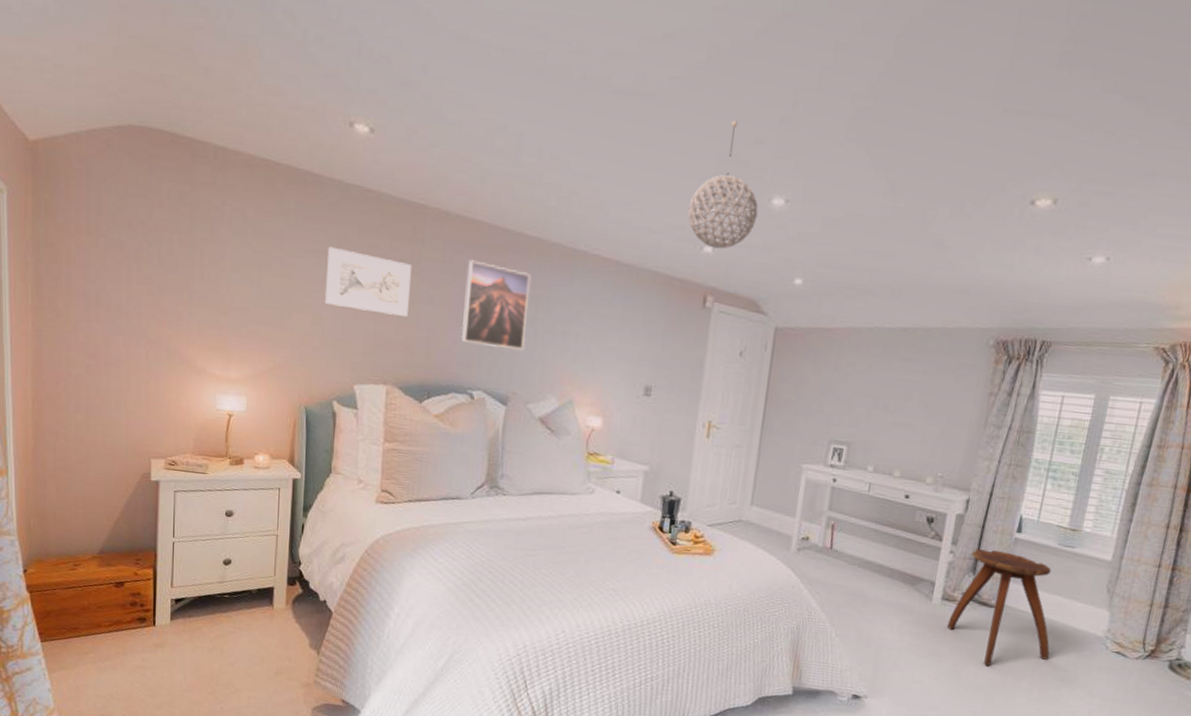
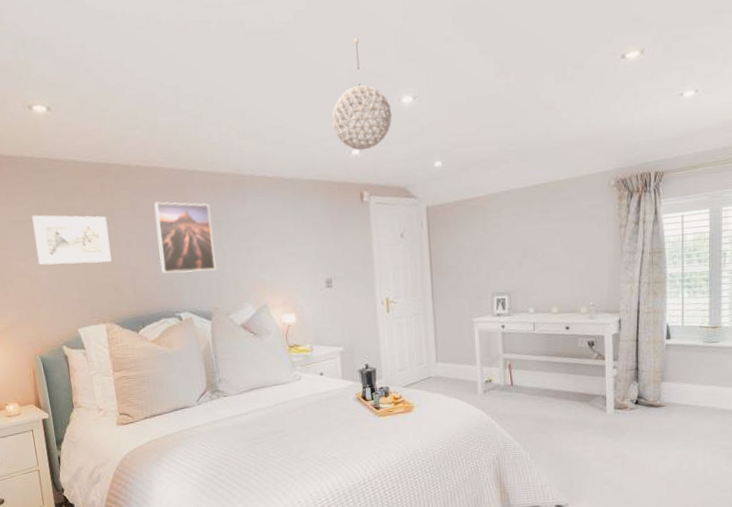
stool: present [946,549,1051,667] -> none [623,357,716,458]

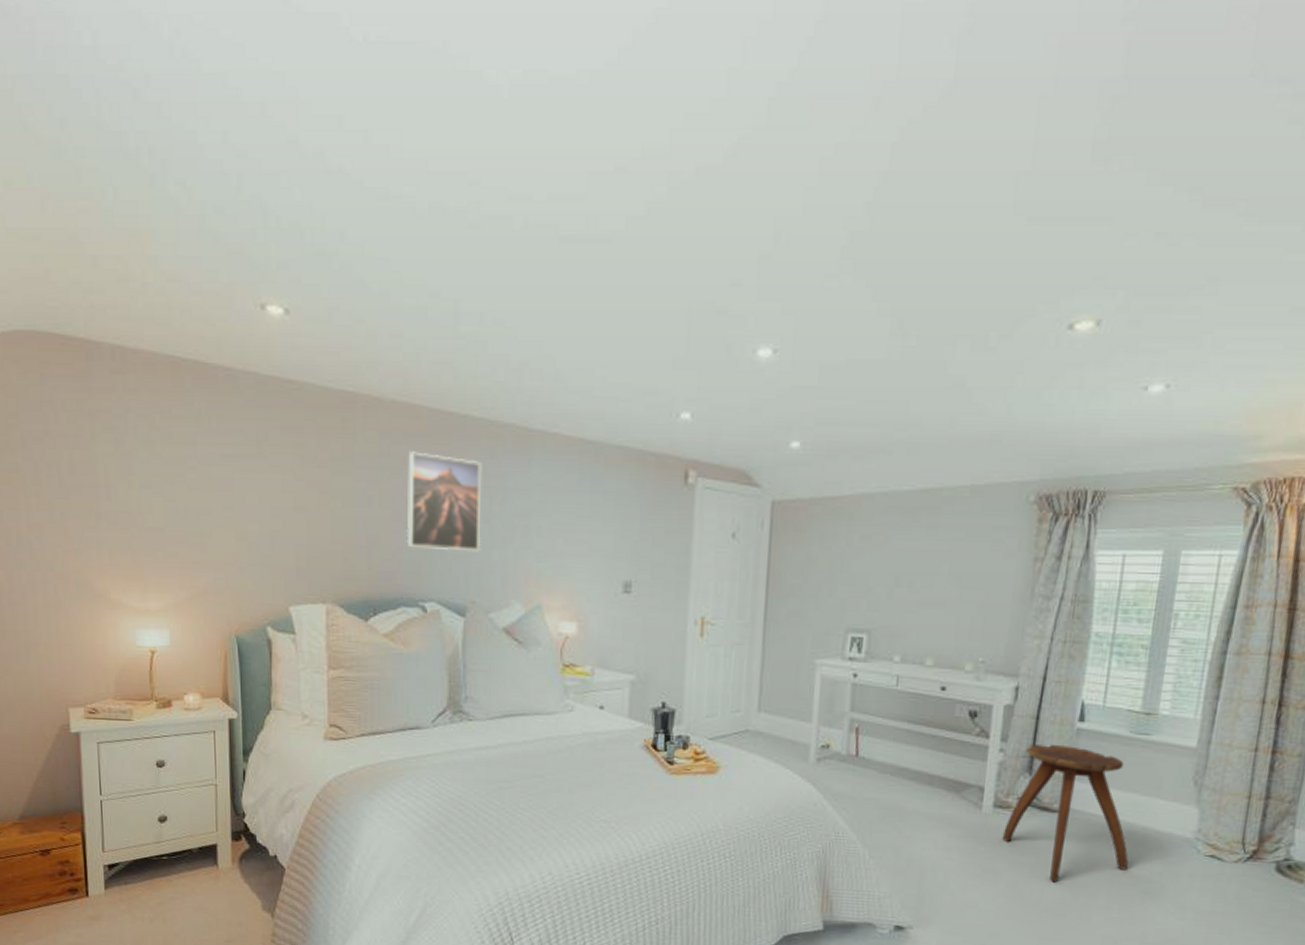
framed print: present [32,215,112,265] -> none [248,449,345,524]
pendant light: present [332,37,392,150] -> none [659,260,742,414]
stool: none [623,357,716,458] -> present [1002,744,1129,883]

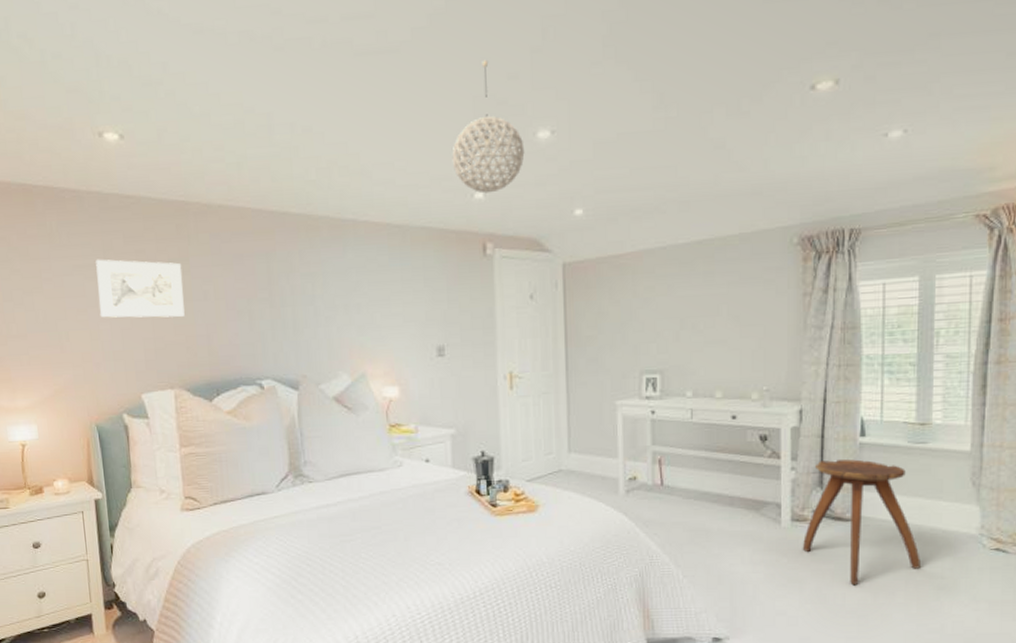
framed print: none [248,449,345,524] -> present [96,259,185,318]
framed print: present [406,451,482,552] -> none [237,248,308,333]
pendant light: none [659,260,742,414] -> present [452,59,525,194]

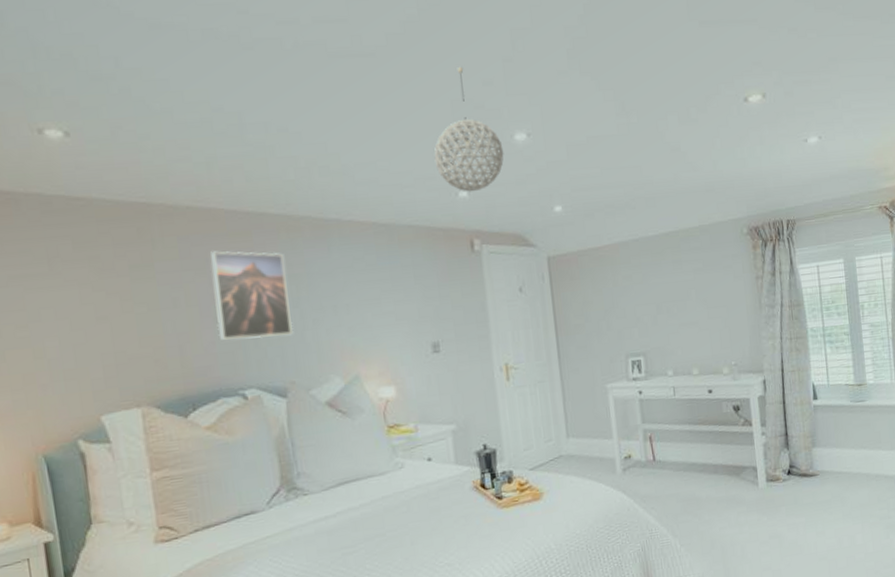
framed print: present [96,259,185,318] -> none [38,267,151,334]
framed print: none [237,248,308,333] -> present [210,251,294,340]
stool: present [802,459,922,586] -> none [777,420,873,534]

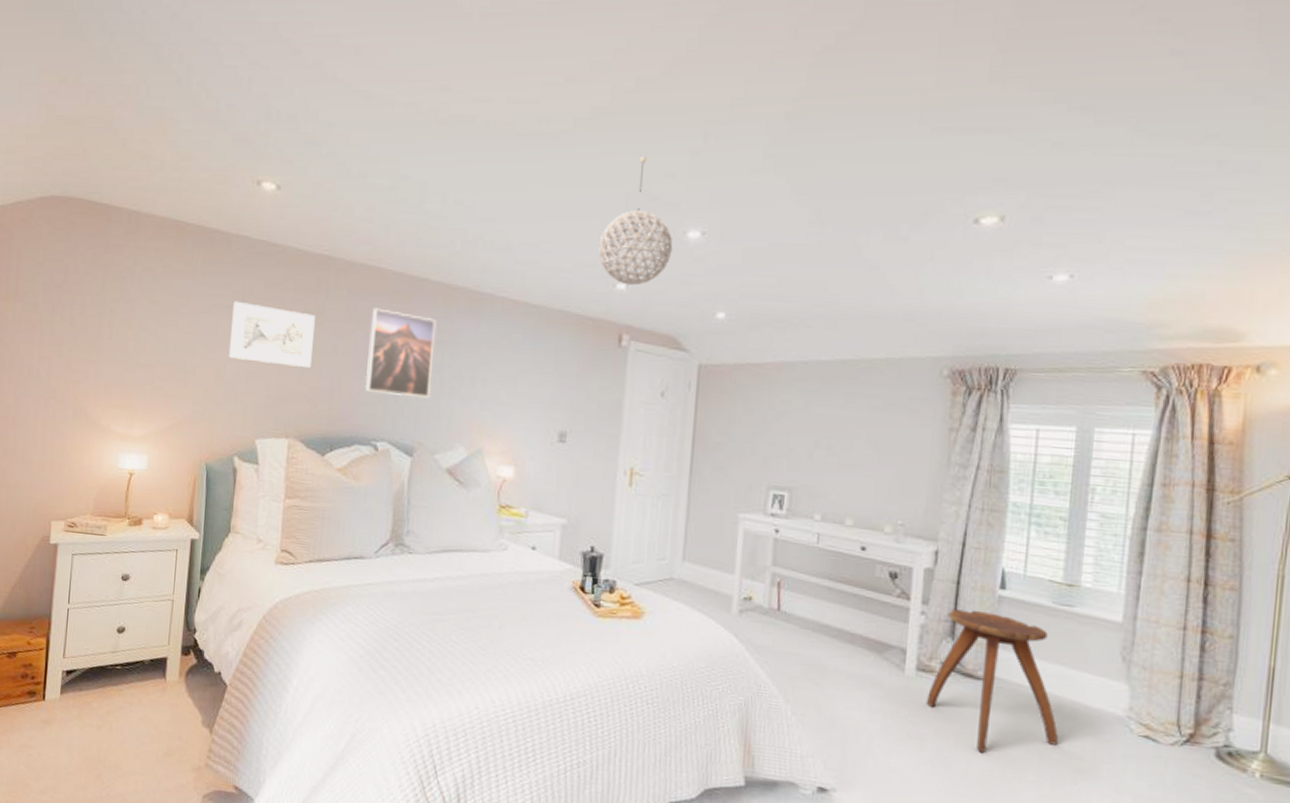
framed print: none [38,267,151,334] -> present [228,301,316,369]
stool: none [777,420,873,534] -> present [925,609,1059,753]

